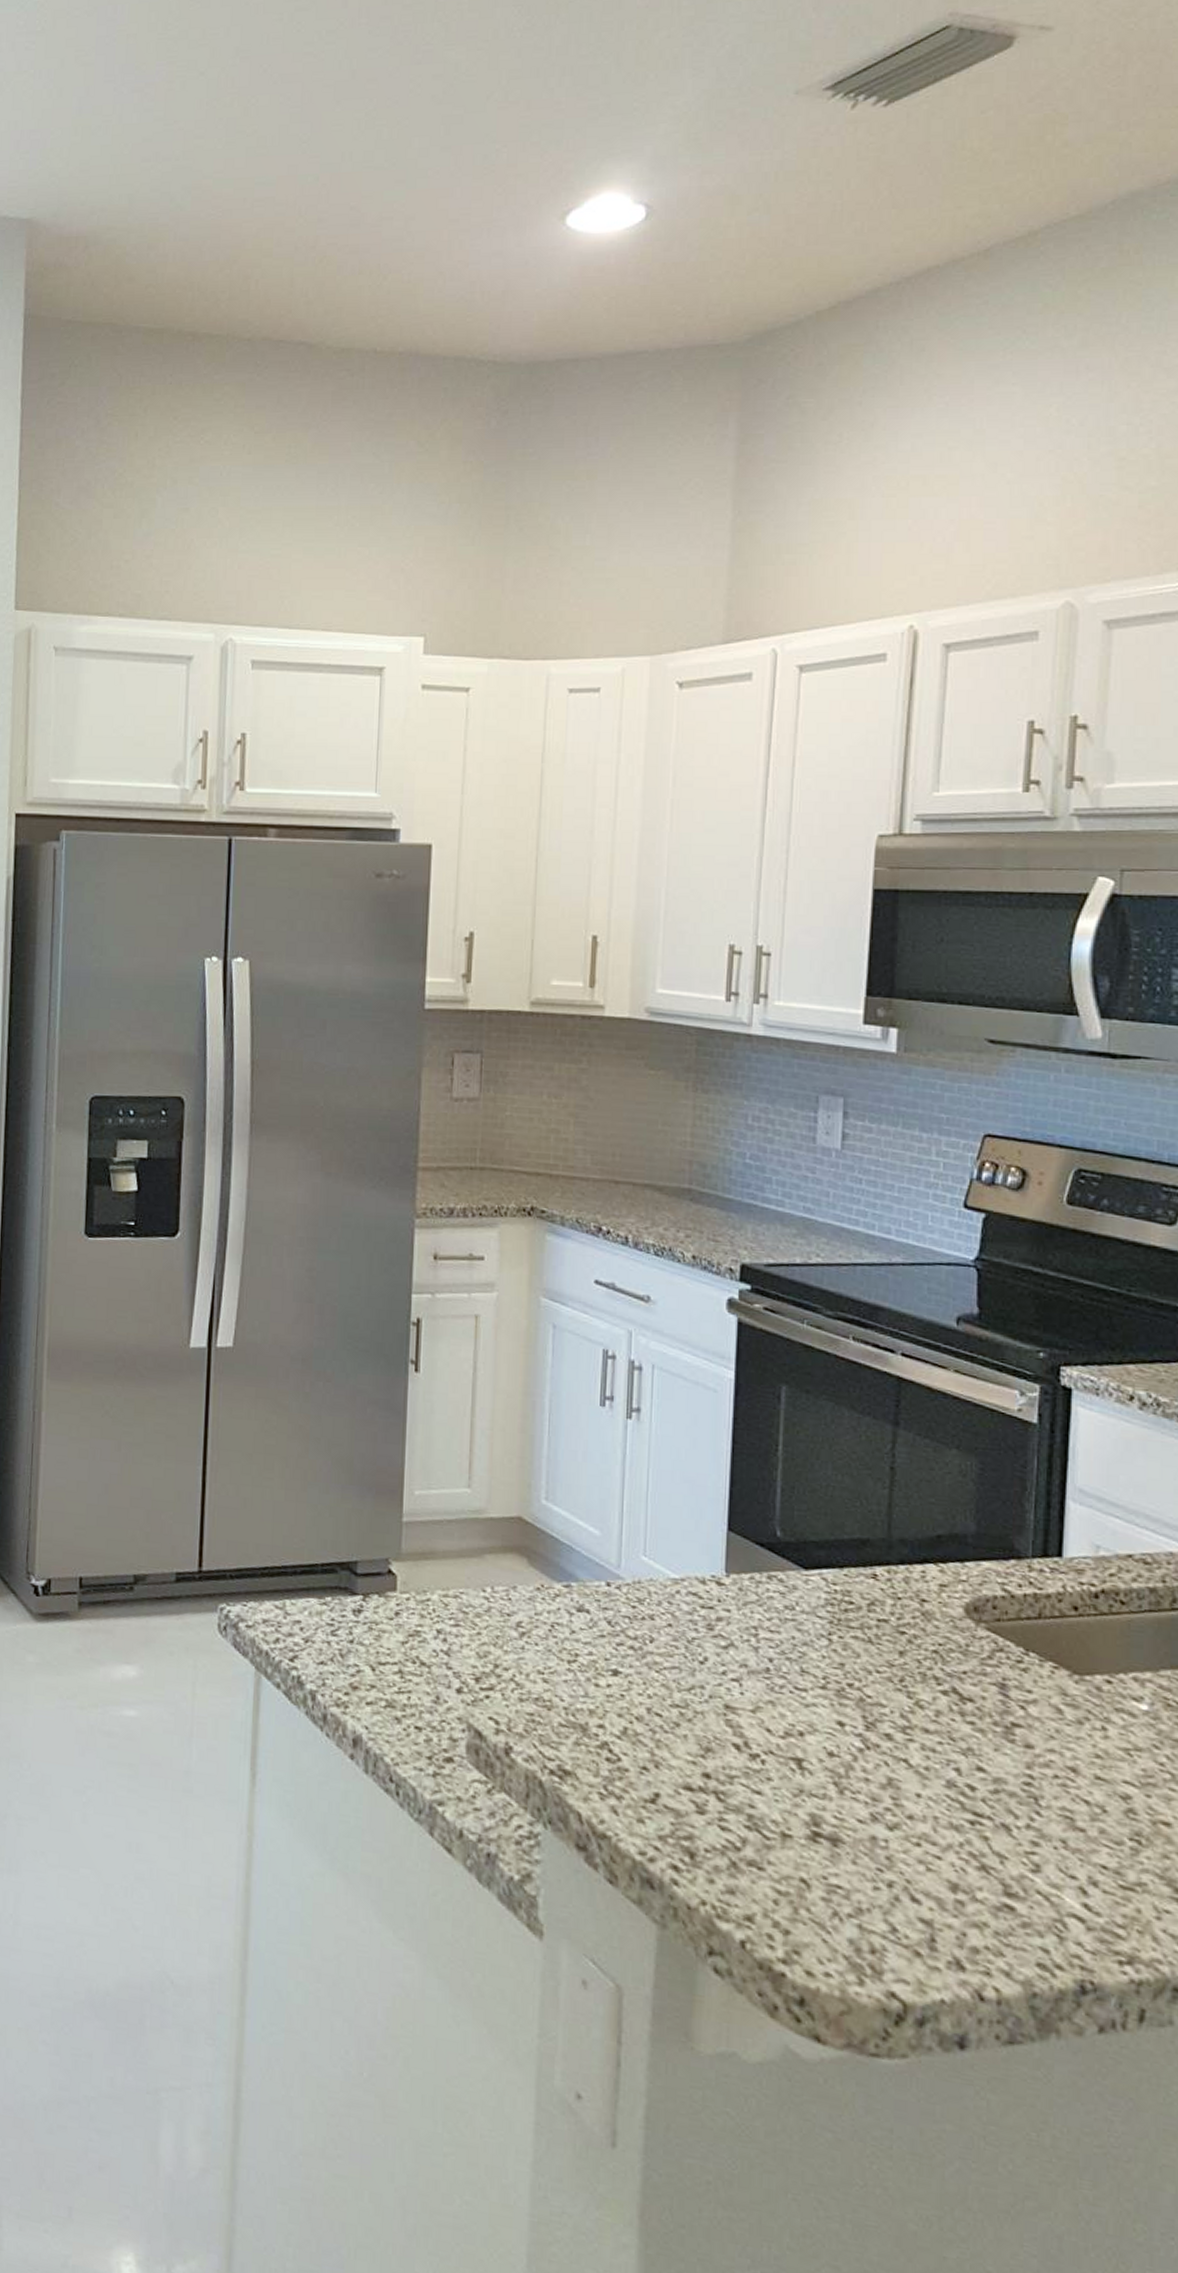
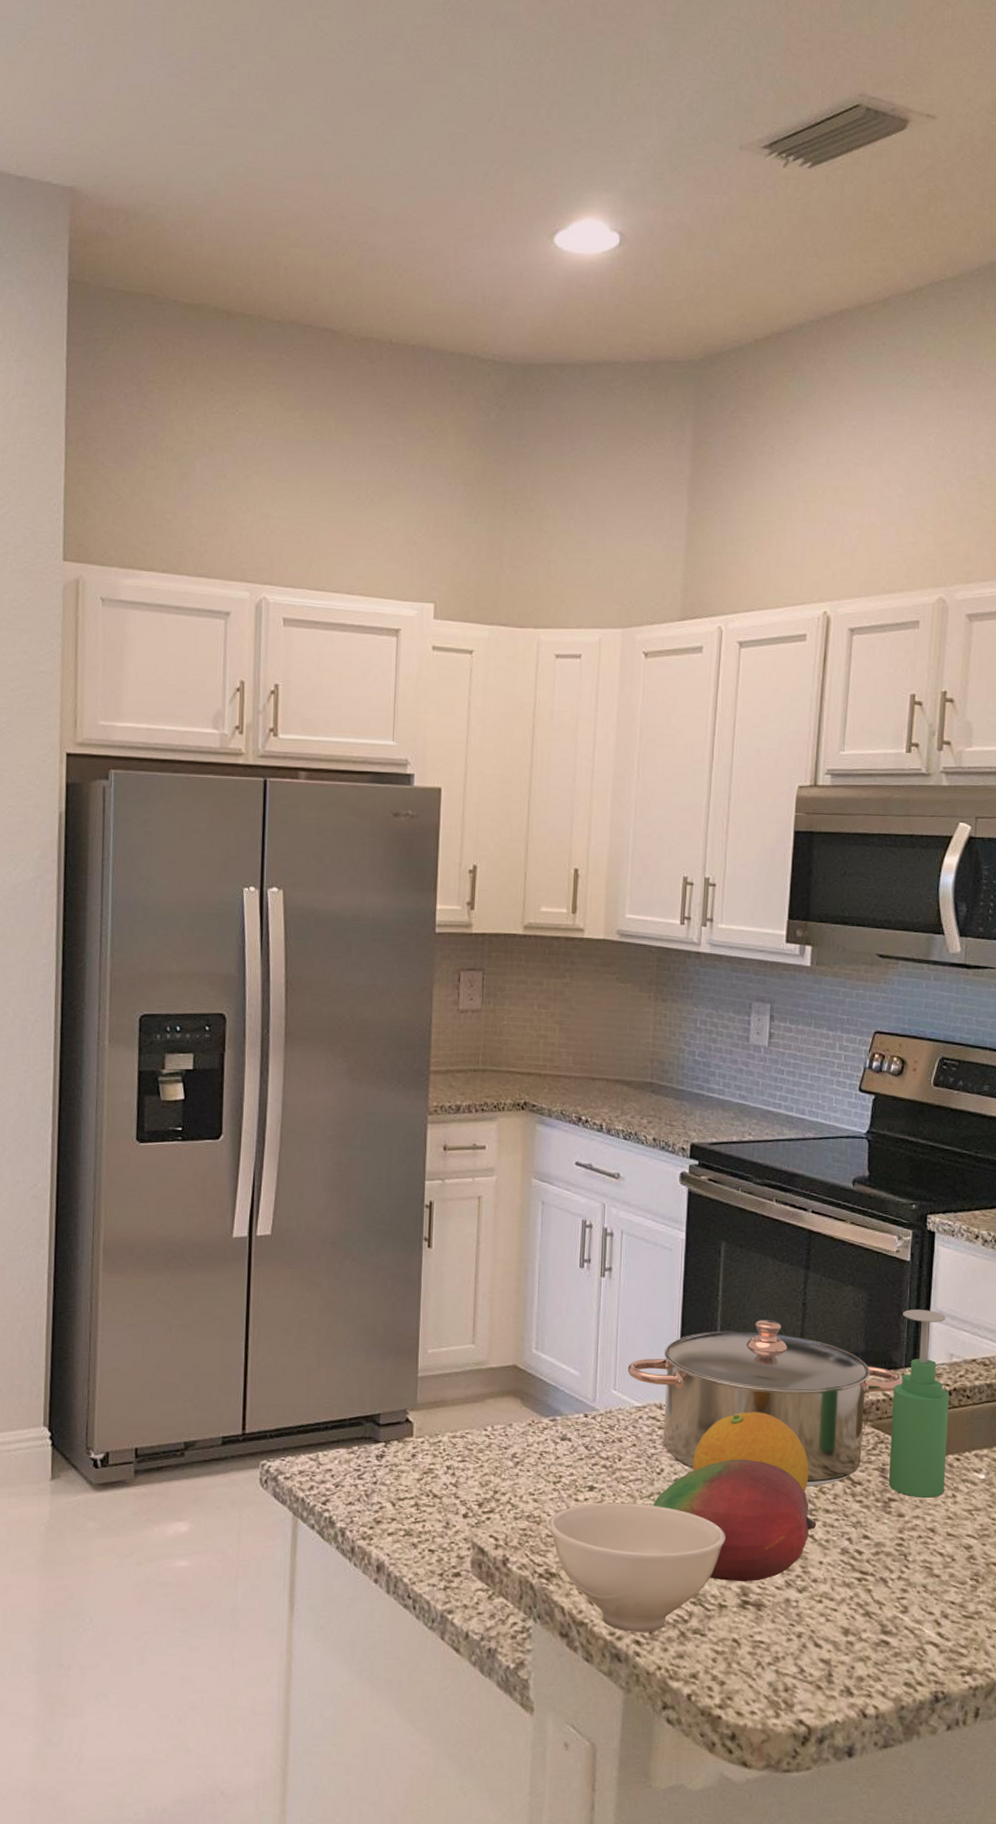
bowl: none [562,1691,791,1858] -> present [549,1502,727,1632]
cooking pot: none [661,1484,1030,1699] -> present [627,1320,903,1488]
fruit: none [694,1653,913,1810] -> present [653,1458,817,1581]
fruit: none [745,1596,902,1704] -> present [692,1412,809,1492]
soap dispenser: none [1010,1484,1096,1728] -> present [888,1309,950,1498]

